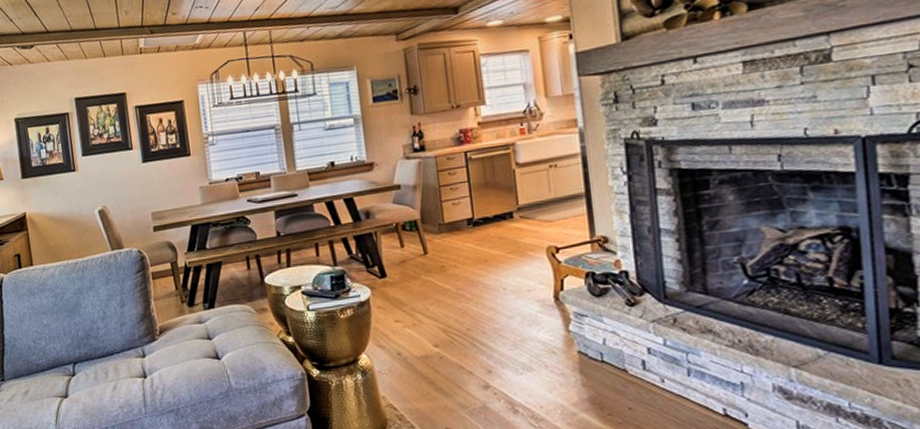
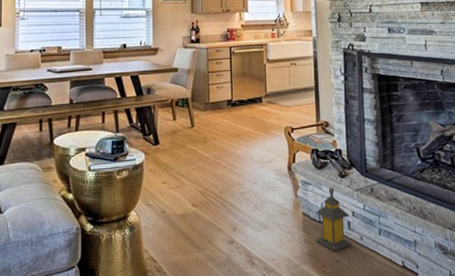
lantern: none [597,319,648,397] -> present [315,187,351,251]

